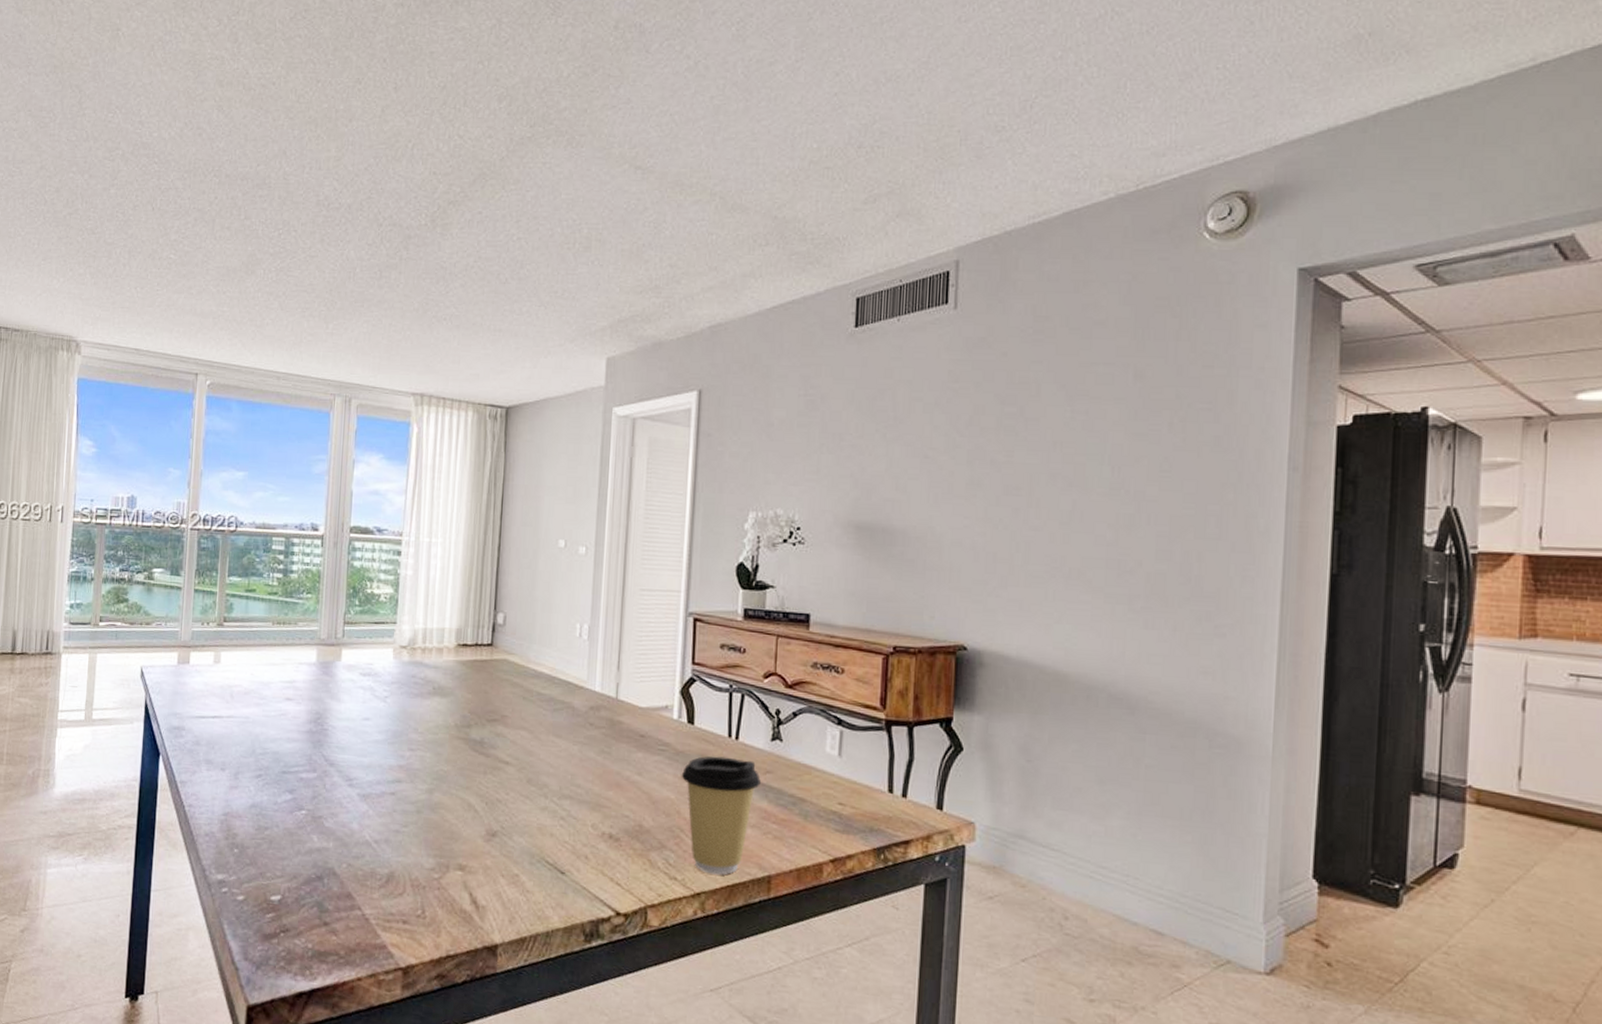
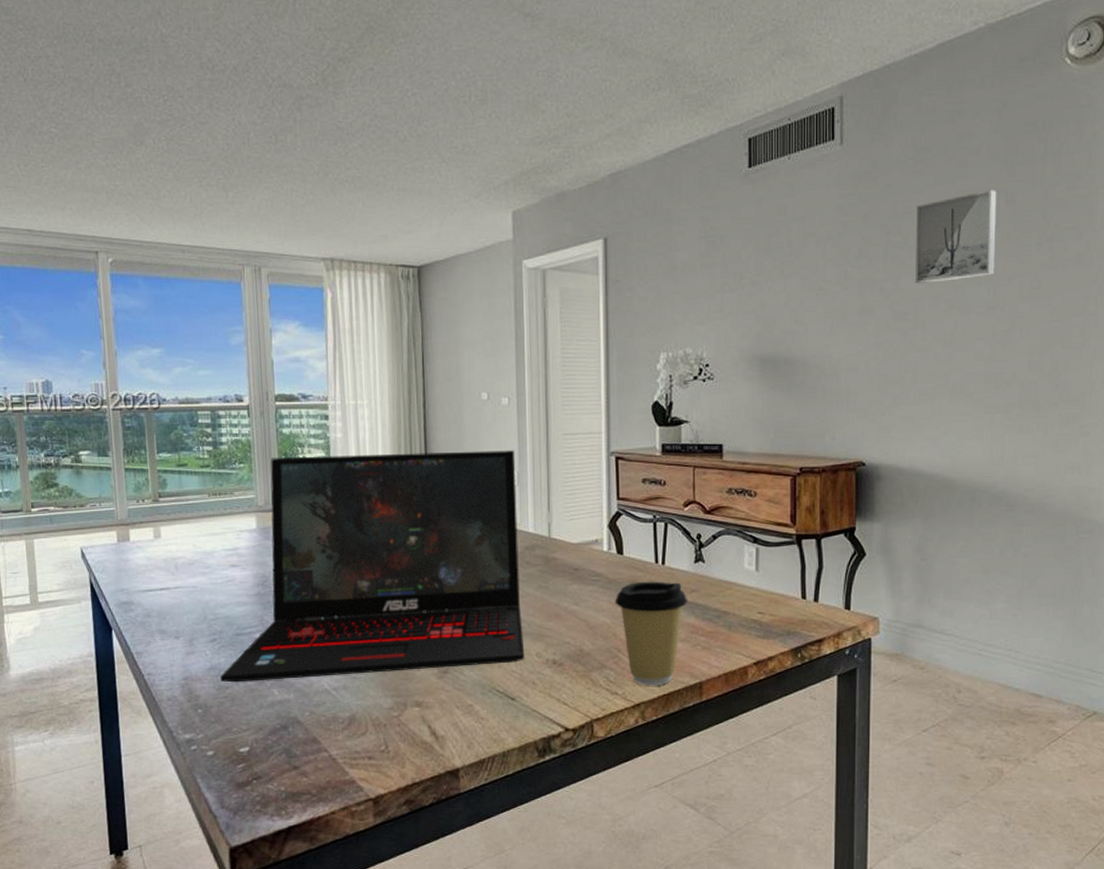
laptop: none [260,590,588,832] -> present [220,450,525,683]
wall art: none [1031,363,1124,459] -> present [915,189,997,284]

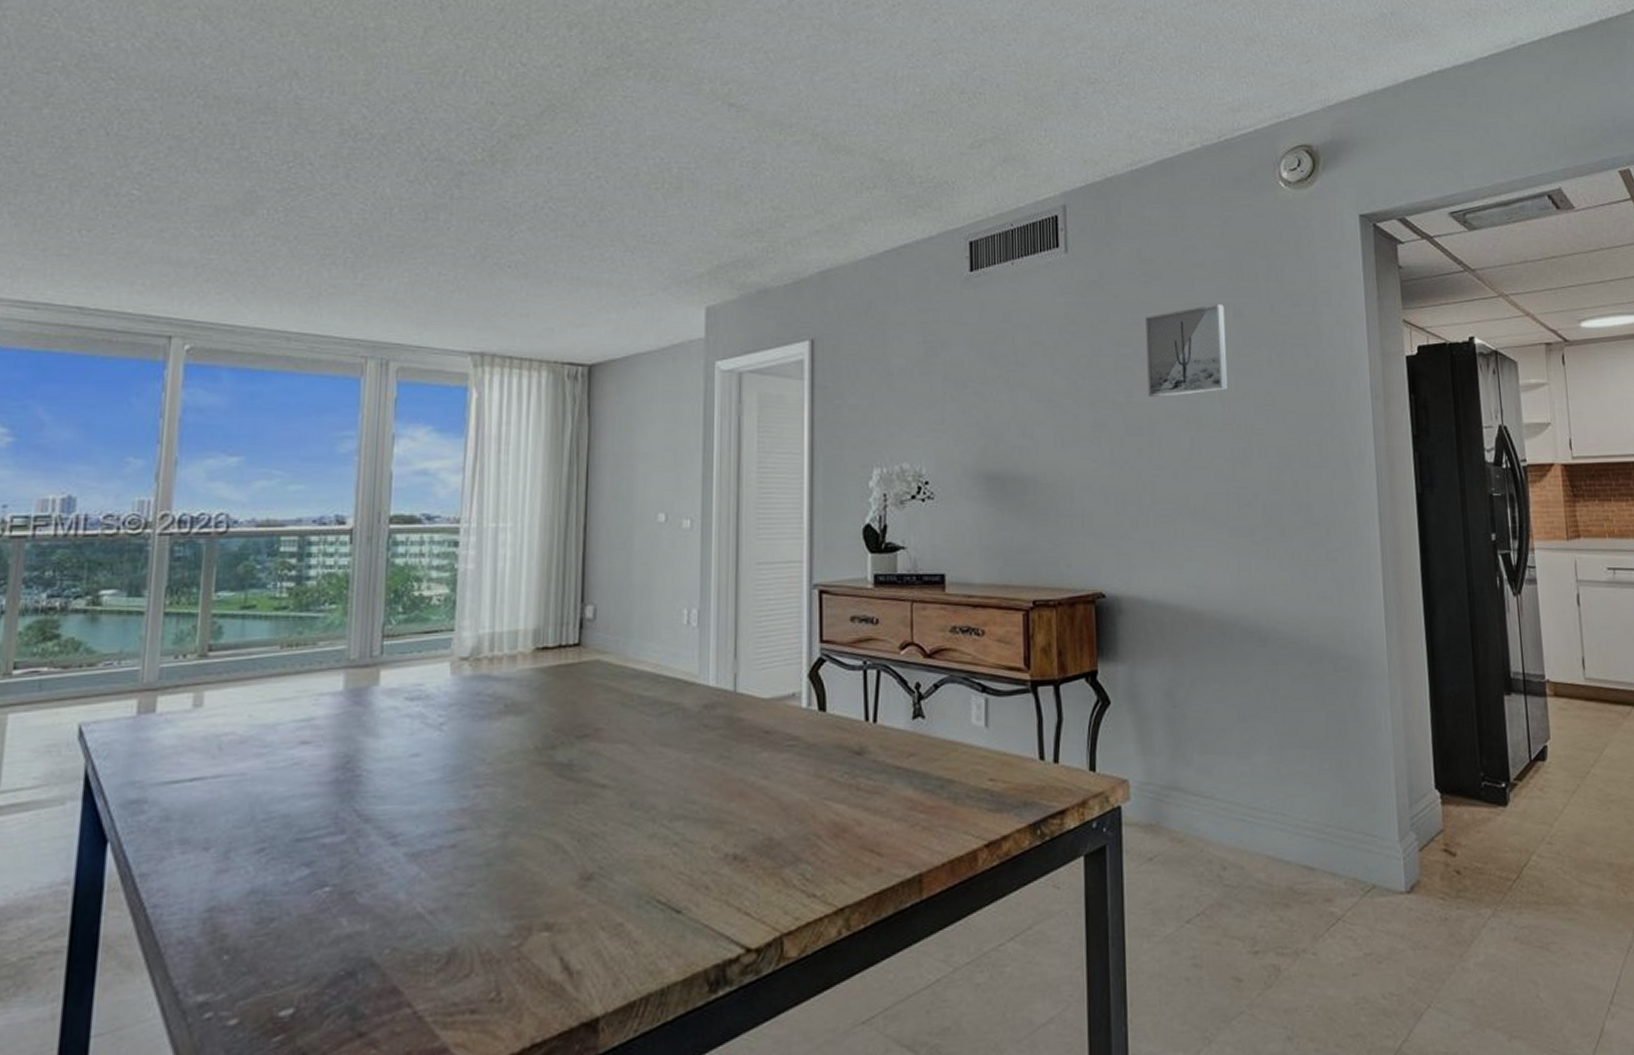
laptop: present [220,450,525,683] -> none [263,583,697,912]
coffee cup: present [614,581,687,686] -> none [814,744,904,883]

